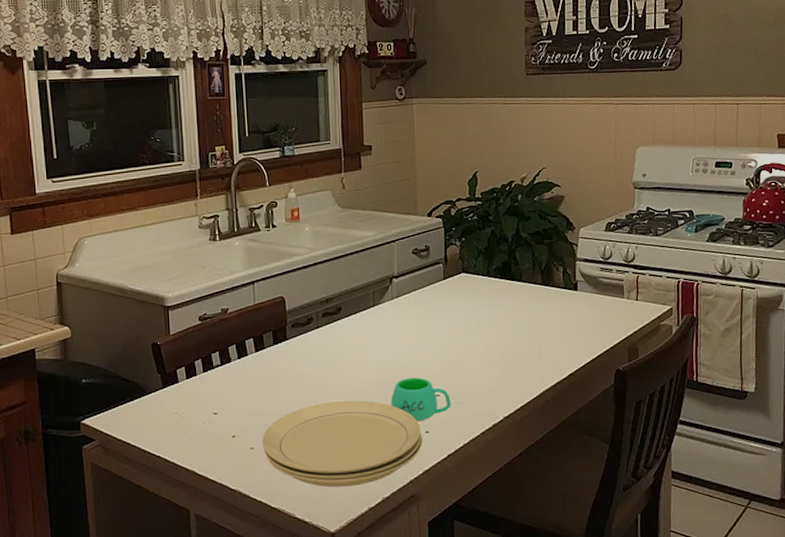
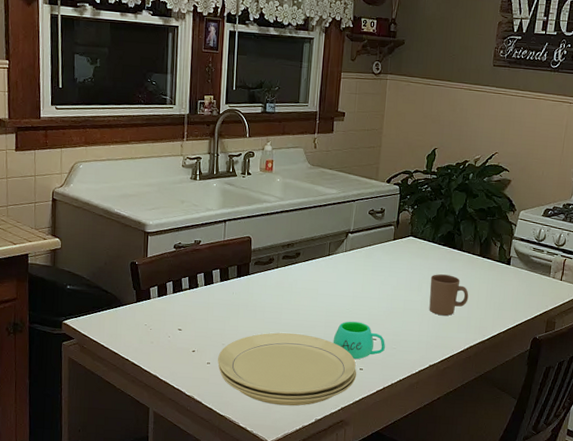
mug: none [491,310,537,358] -> present [429,274,469,316]

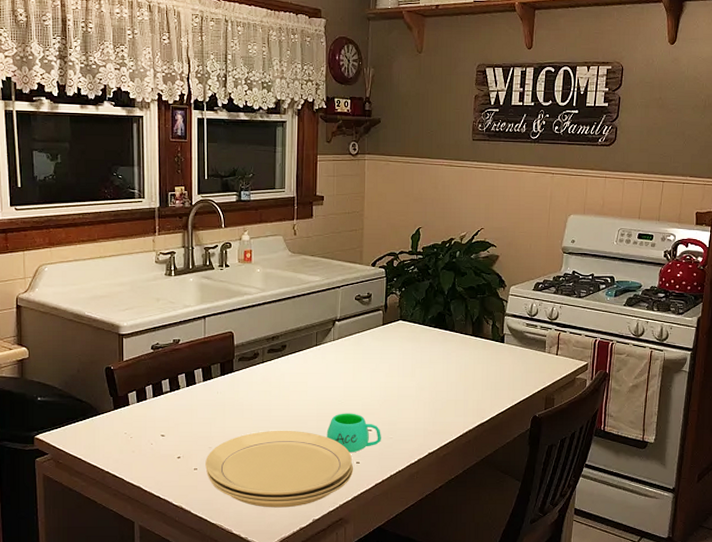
mug: present [429,274,469,316] -> none [423,357,464,399]

